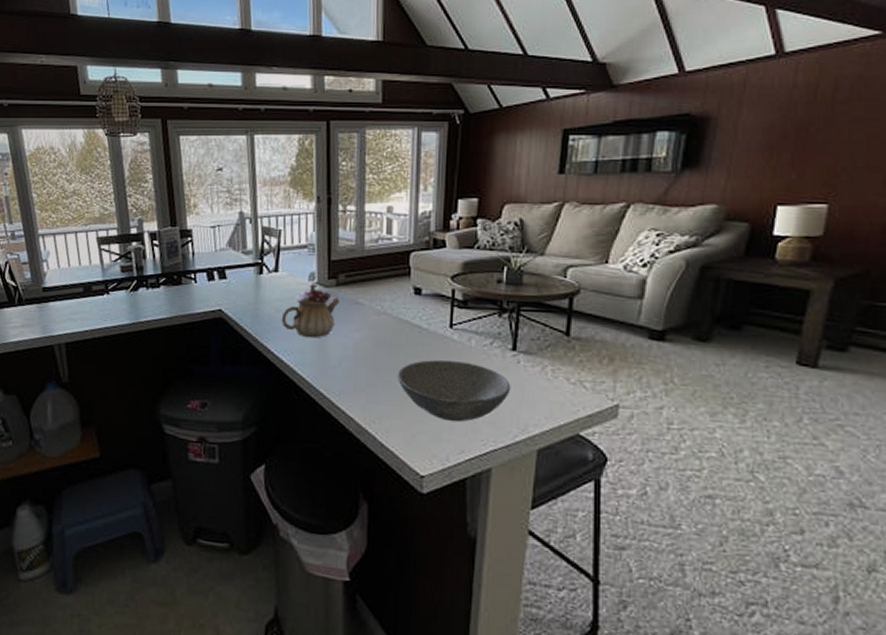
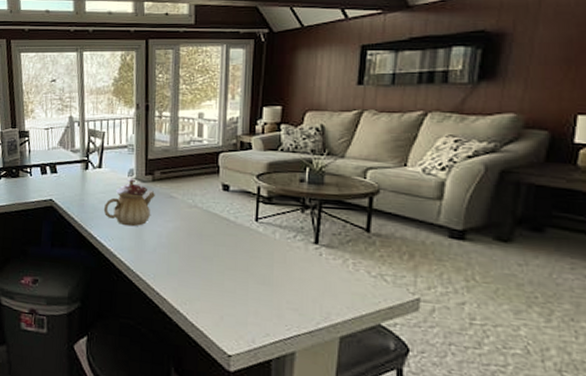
soup bowl: present [398,360,511,422] -> none [207,249,313,308]

